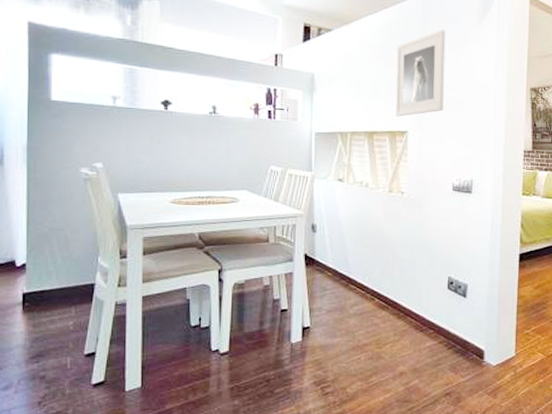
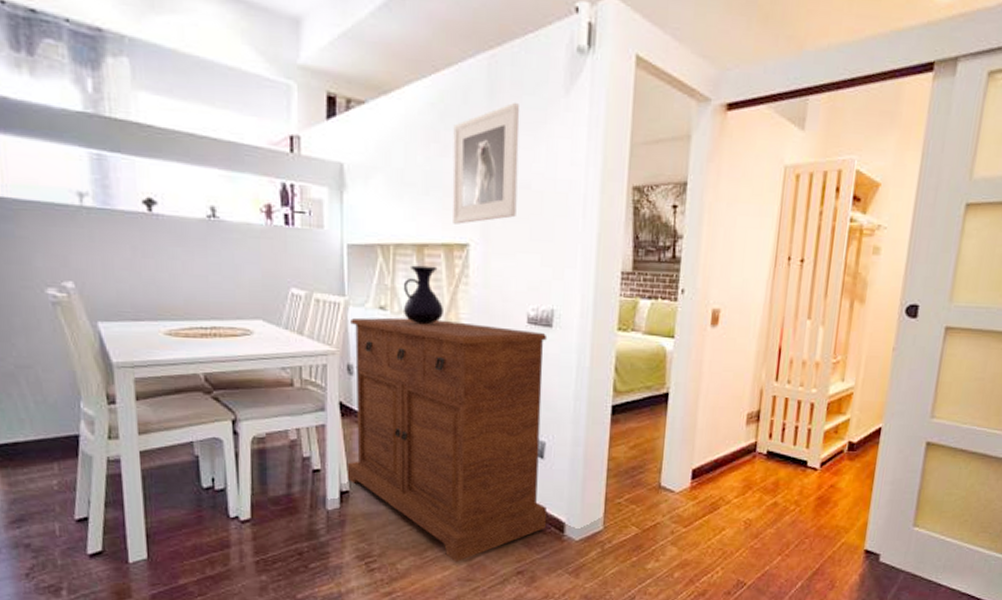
sideboard: none [308,187,470,386] -> present [346,317,548,563]
vase: none [357,147,388,193] -> present [403,265,443,325]

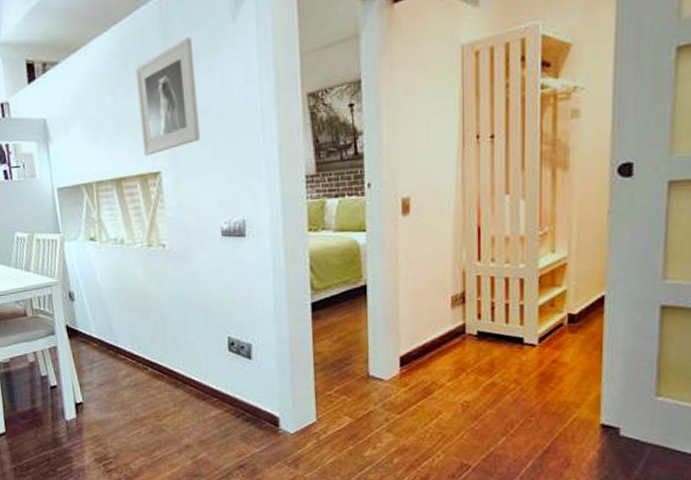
sideboard: present [346,317,548,563] -> none [67,242,262,460]
vase: present [403,265,443,325] -> none [107,196,145,250]

